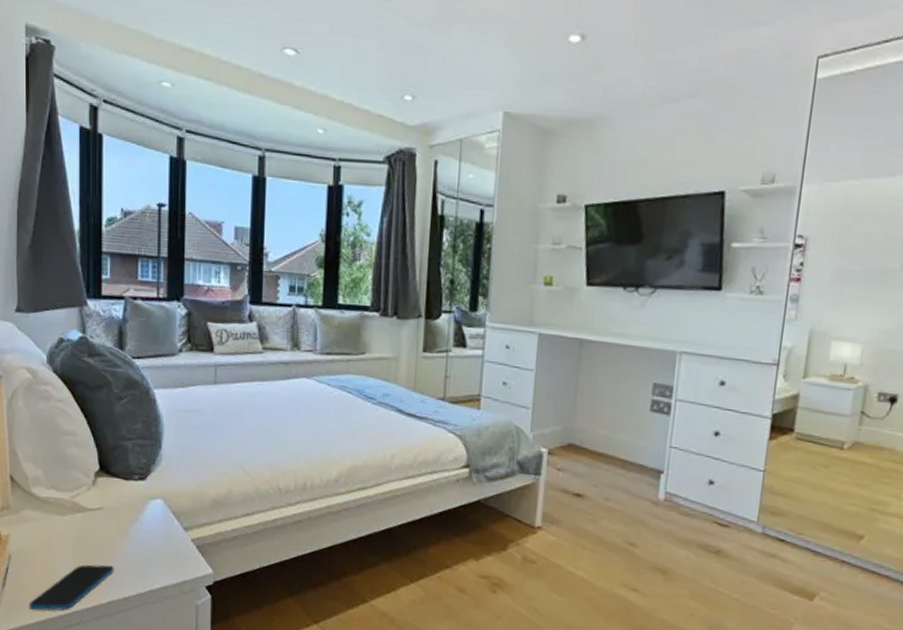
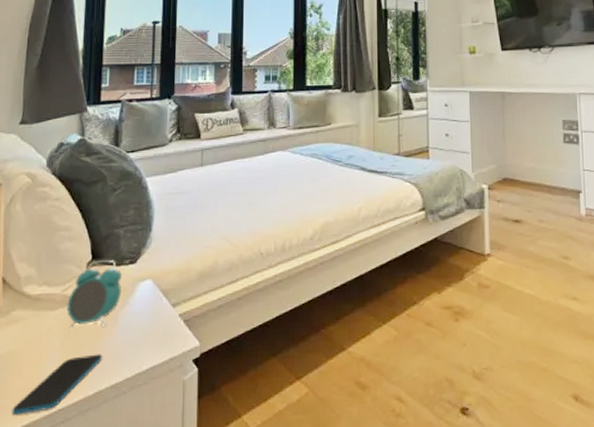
alarm clock: none [76,471,132,541] -> present [67,259,123,329]

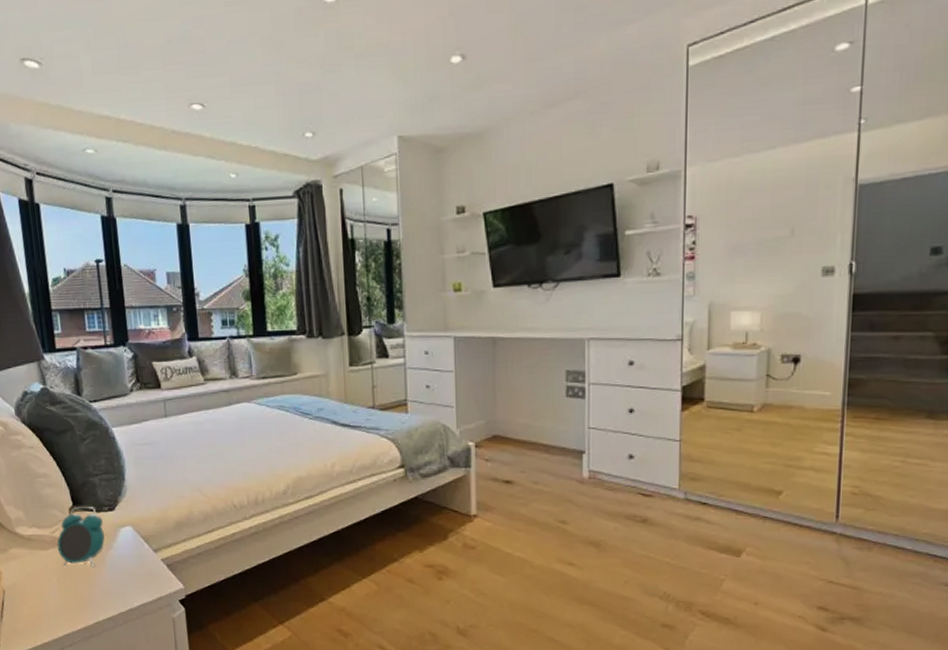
smartphone: present [11,354,102,415] -> none [25,590,97,637]

